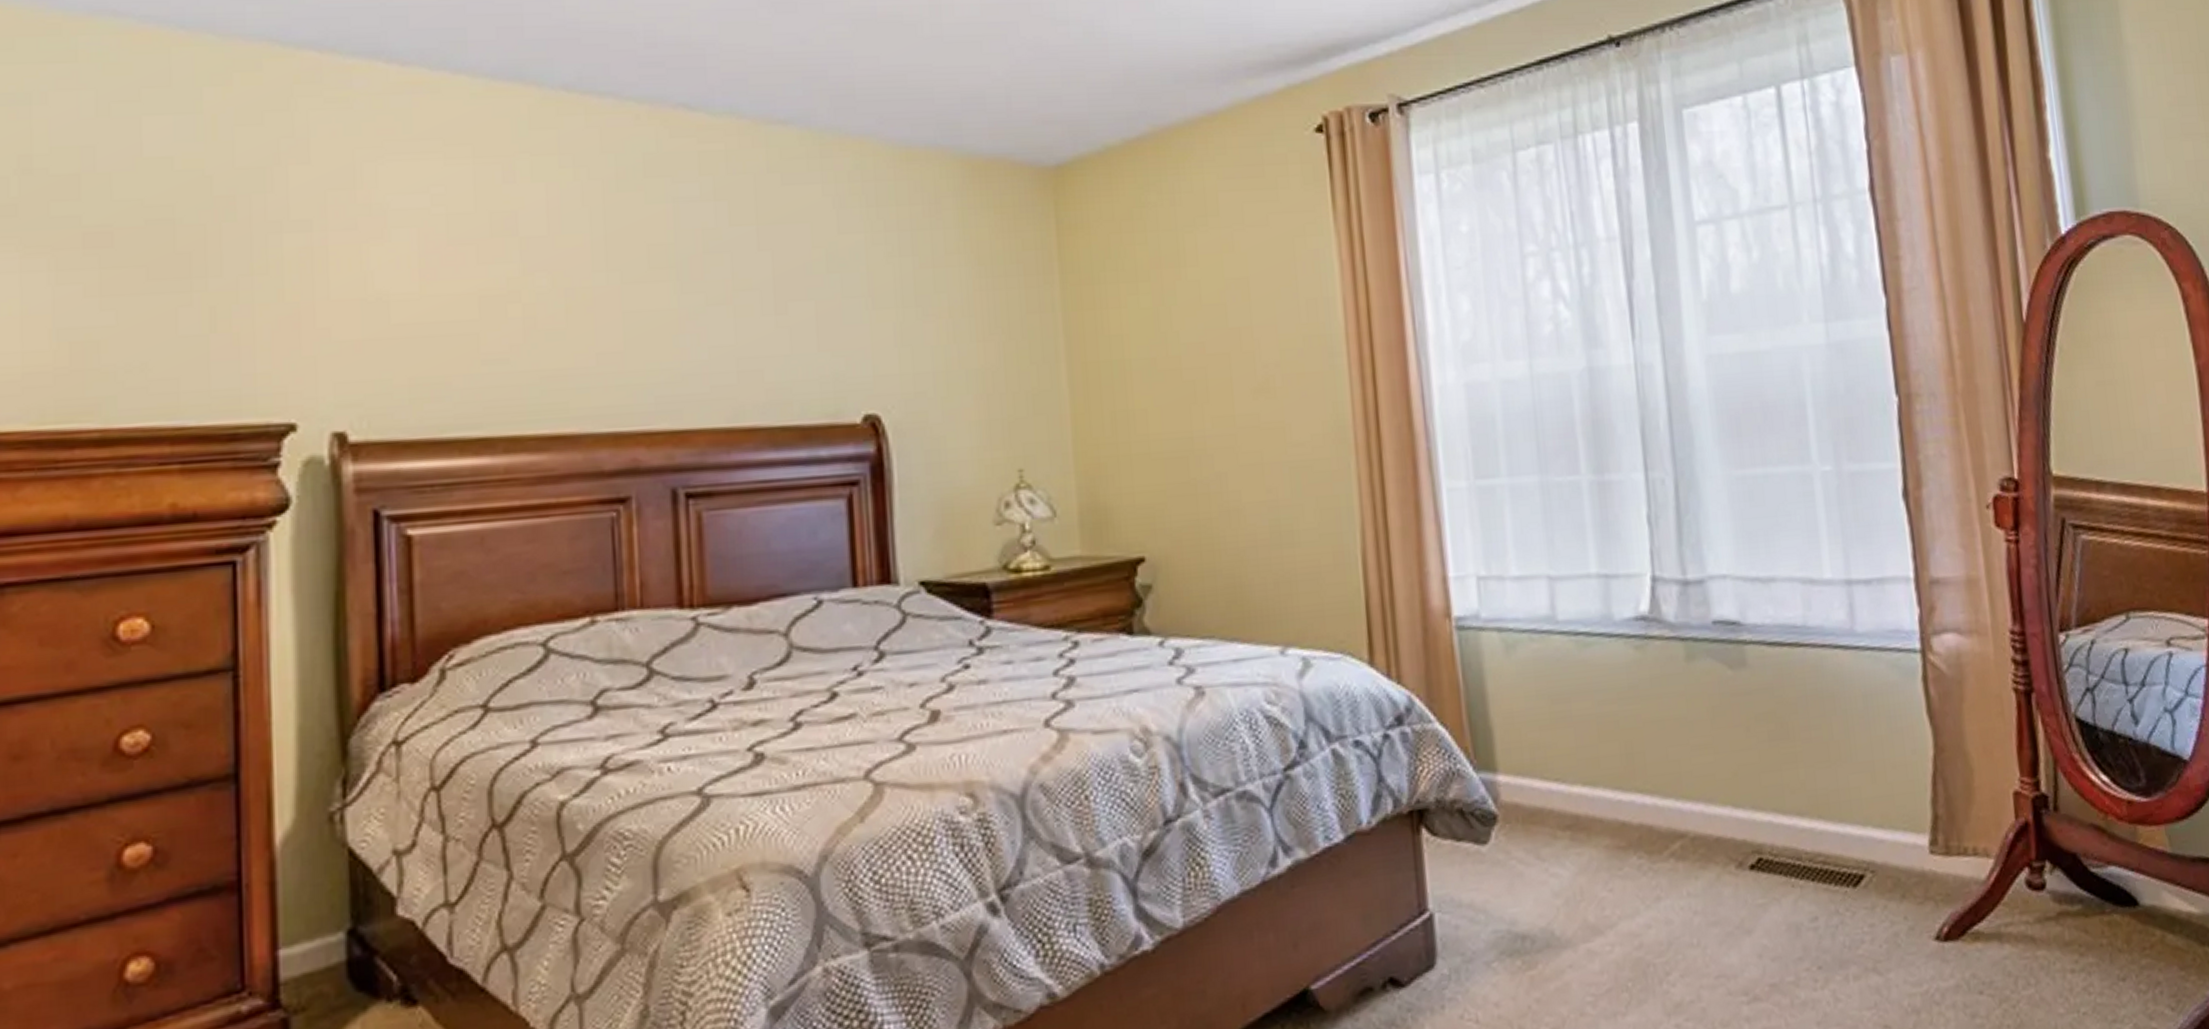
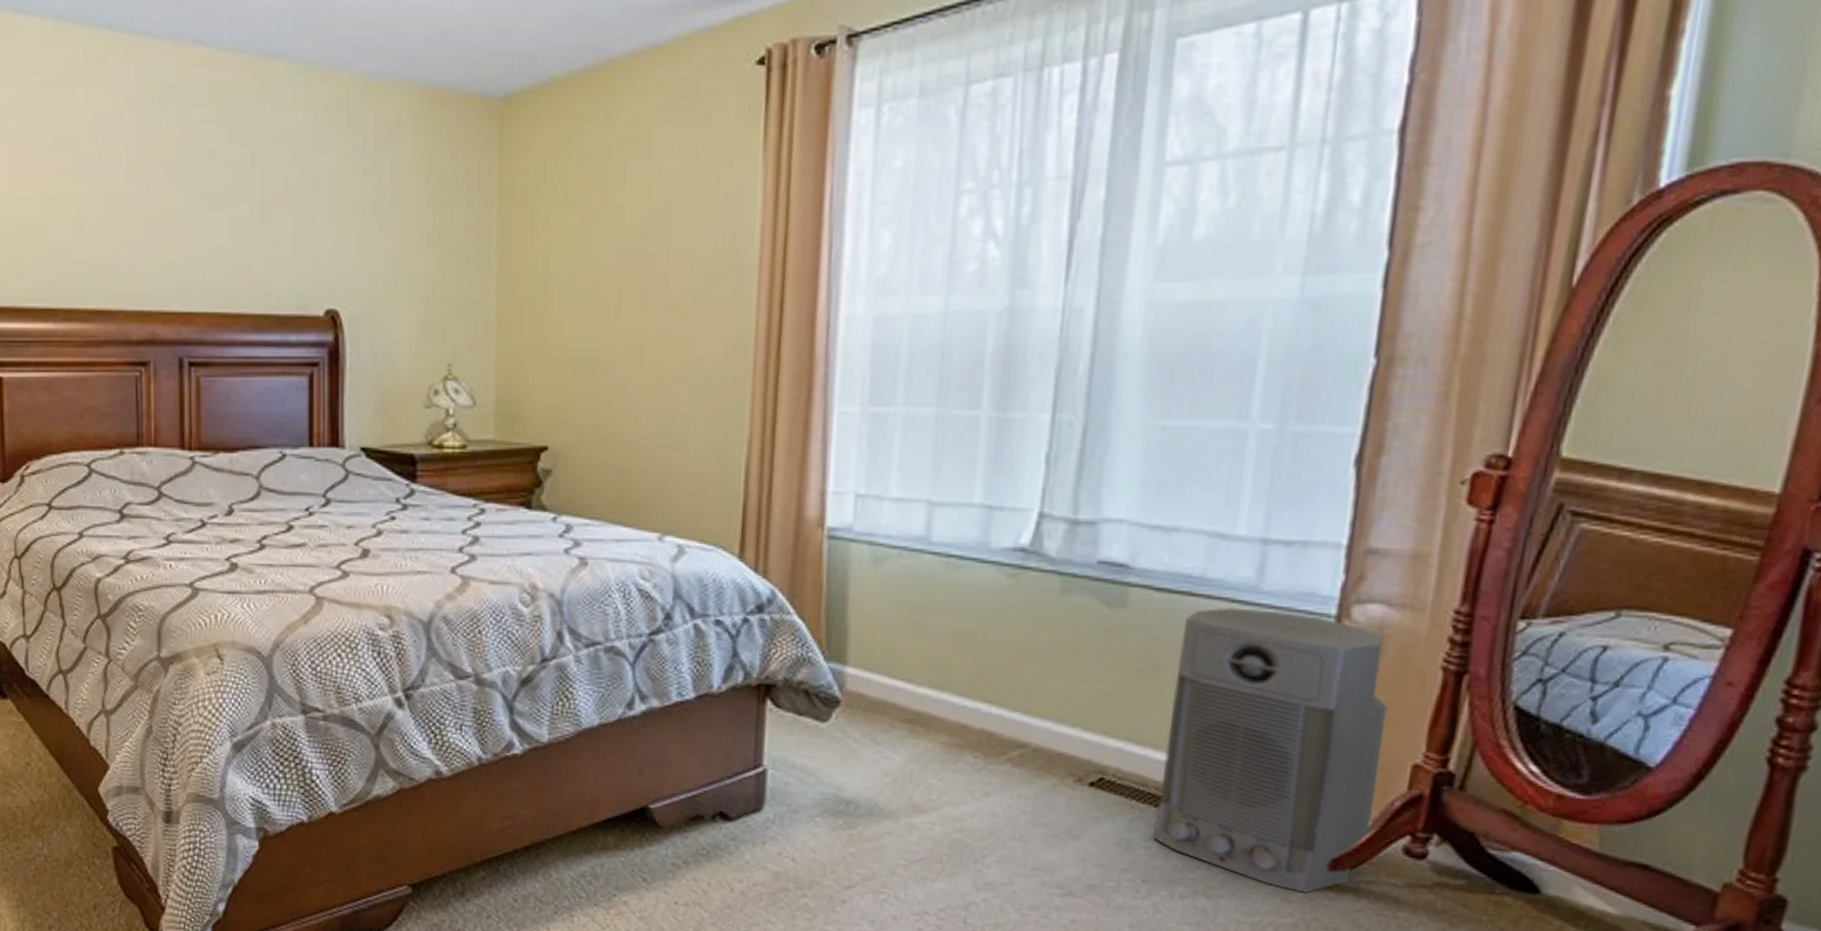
air purifier: none [1799,651,1995,949] -> present [1152,607,1388,893]

